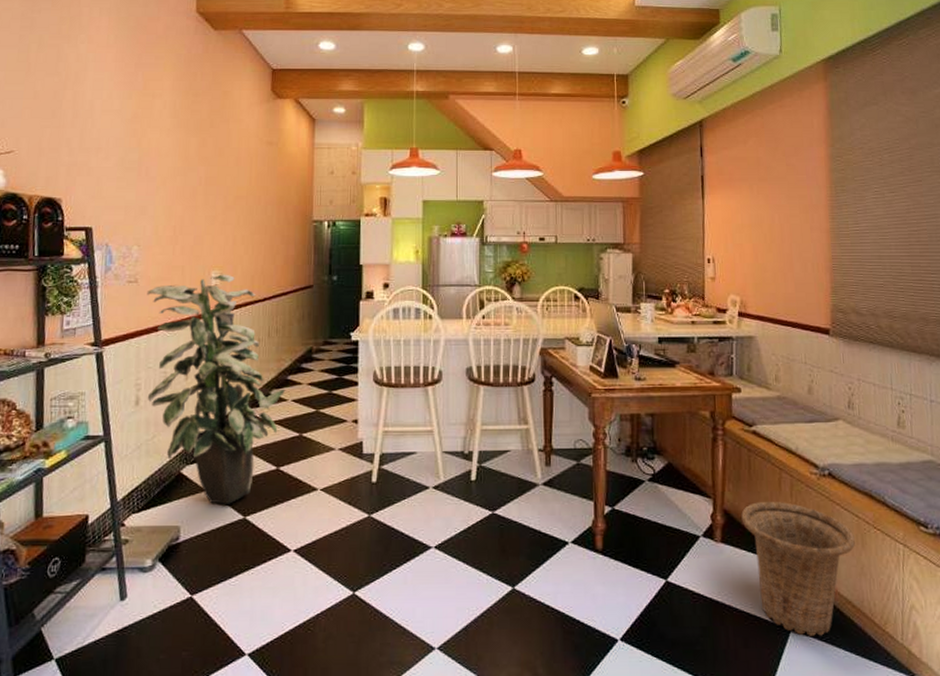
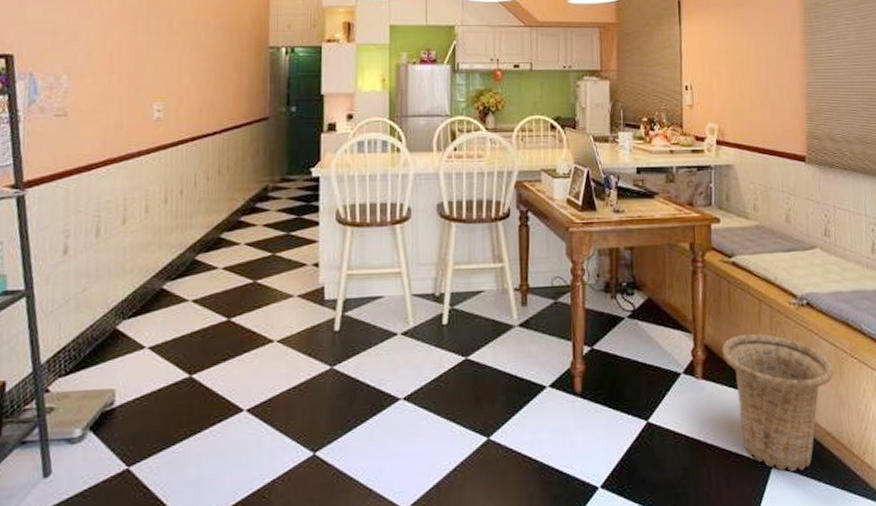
indoor plant: present [147,274,286,504] -> none [77,106,238,363]

